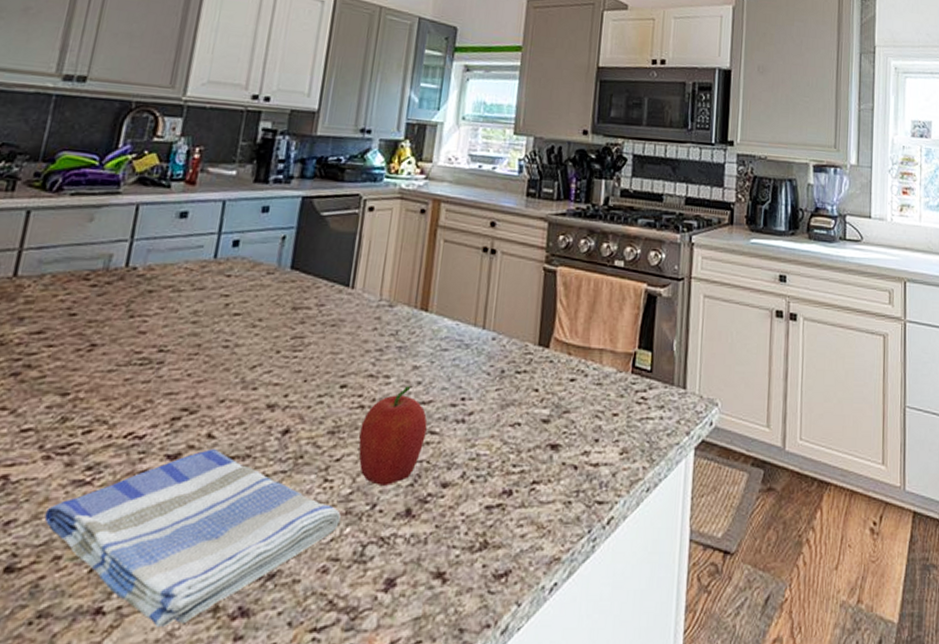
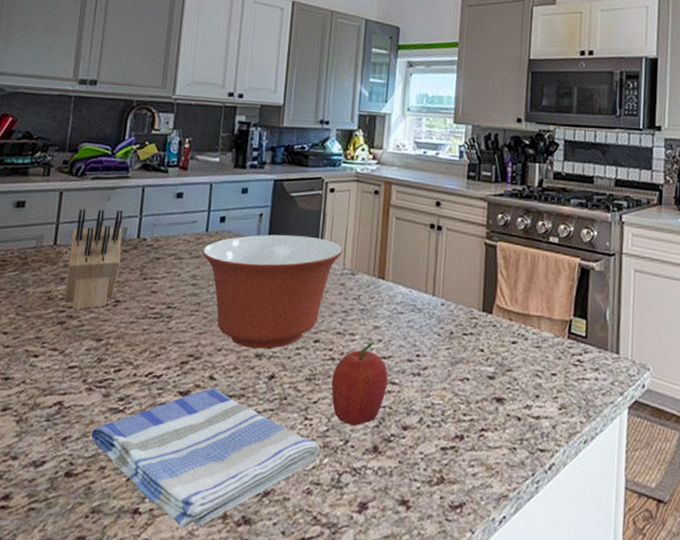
knife block: none [21,231,110,357] -> present [64,208,123,310]
mixing bowl: none [207,260,381,398] -> present [201,234,343,349]

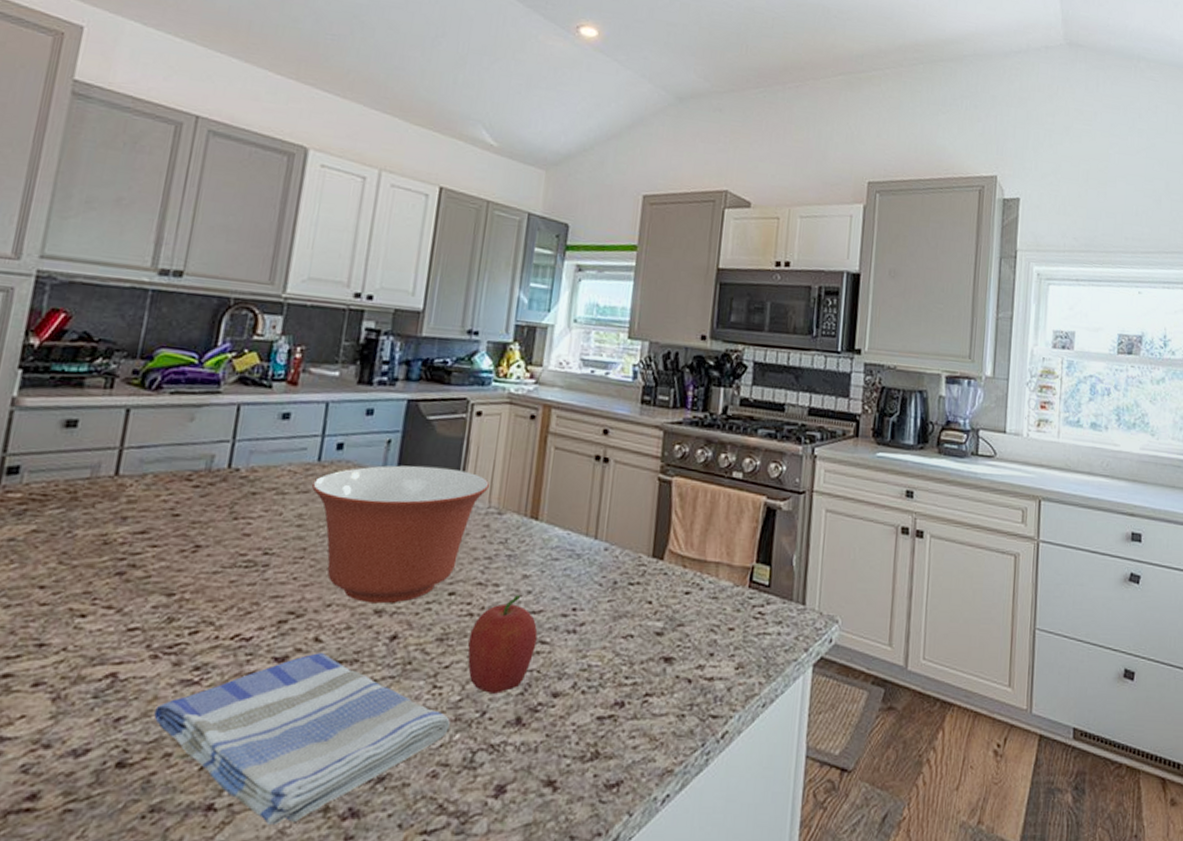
knife block: present [64,208,123,310] -> none [125,430,211,557]

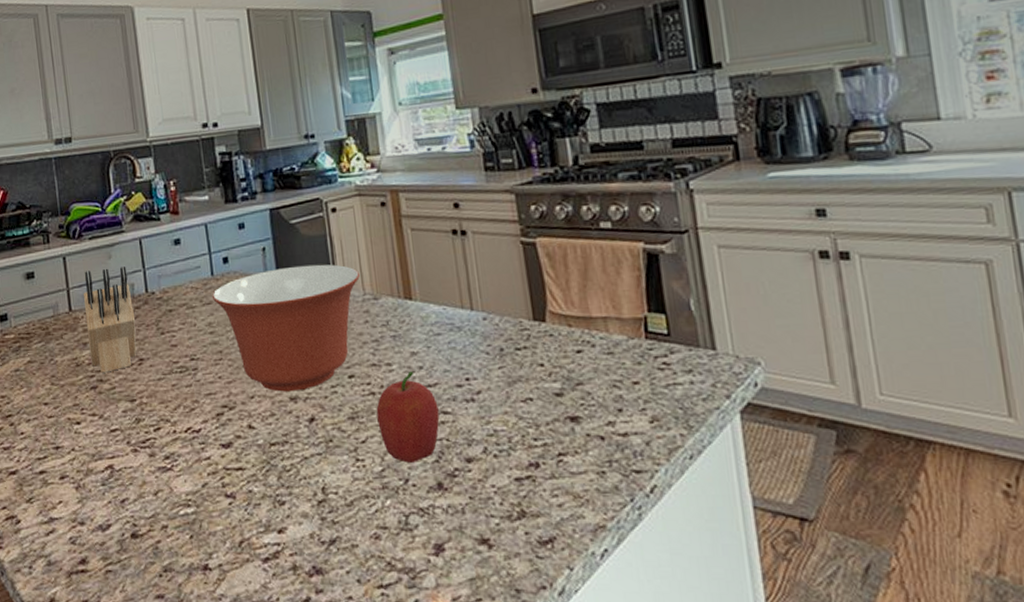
knife block: none [125,430,211,557] -> present [84,267,137,373]
dish towel: present [154,653,450,826] -> none [146,438,380,582]

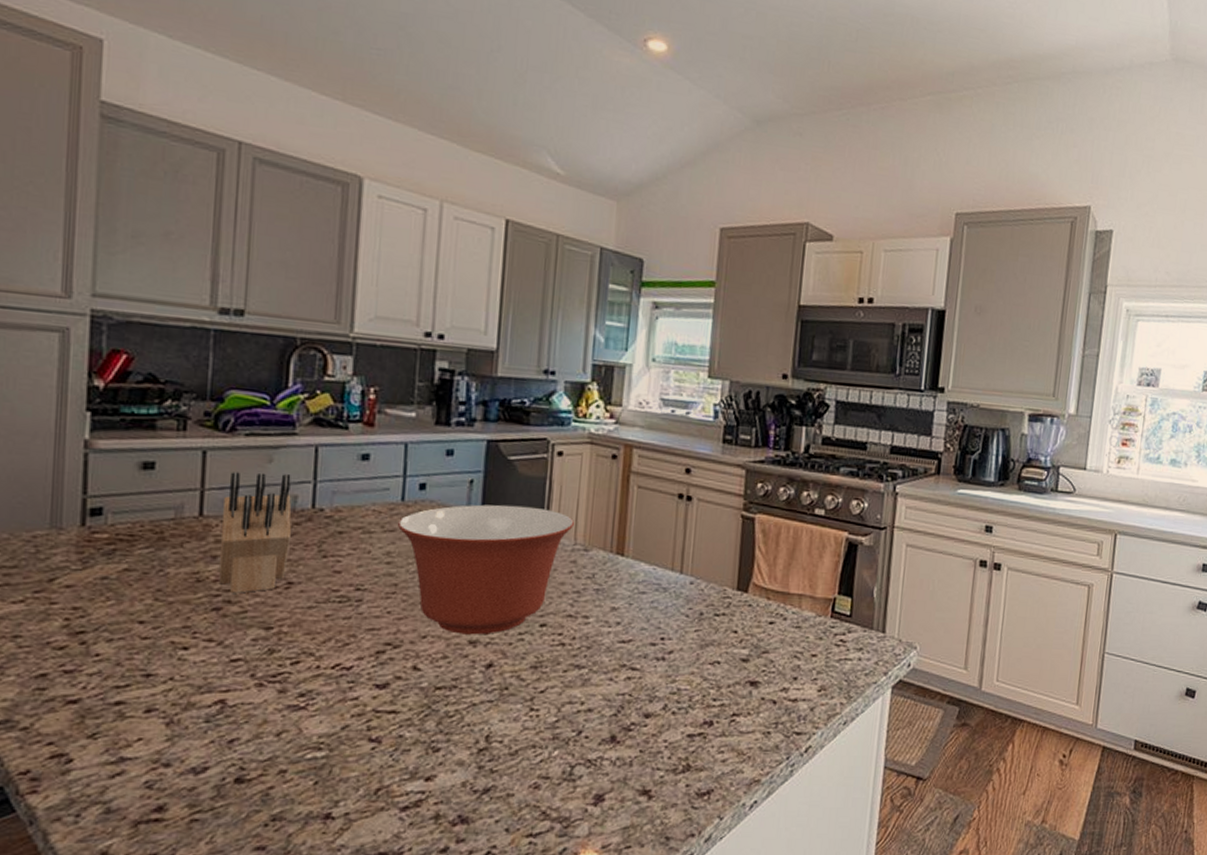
fruit: present [376,371,440,463] -> none [561,626,628,715]

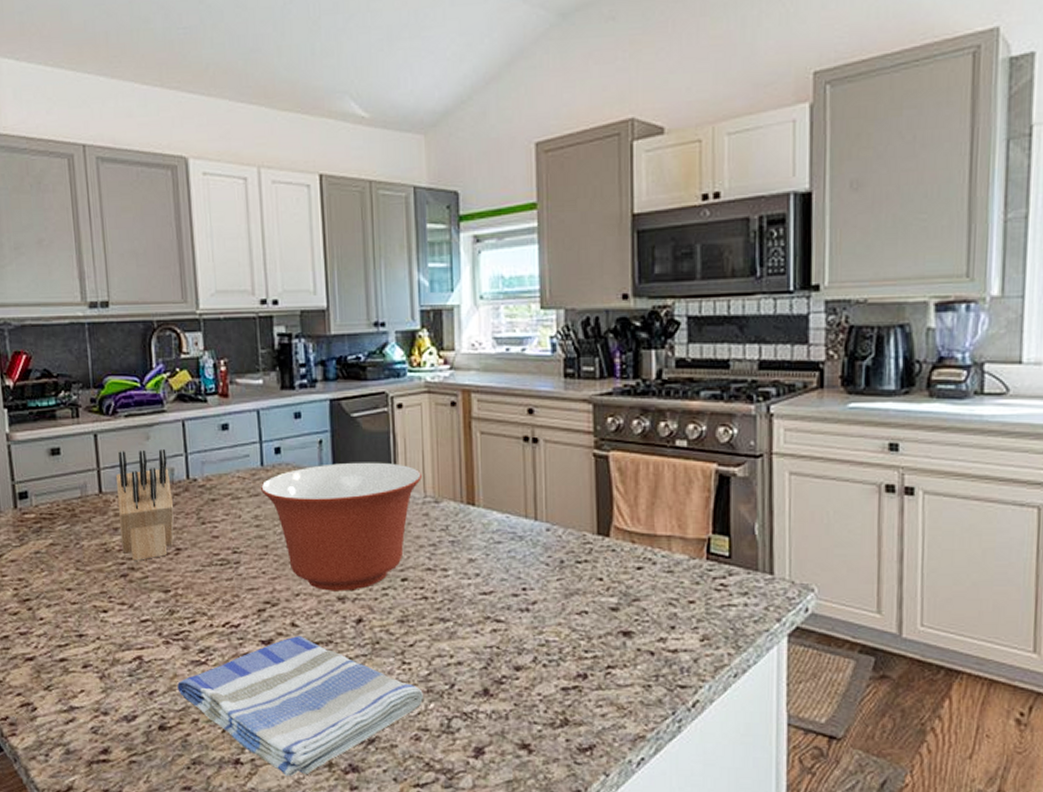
dish towel: none [266,680,548,831] -> present [177,636,423,777]

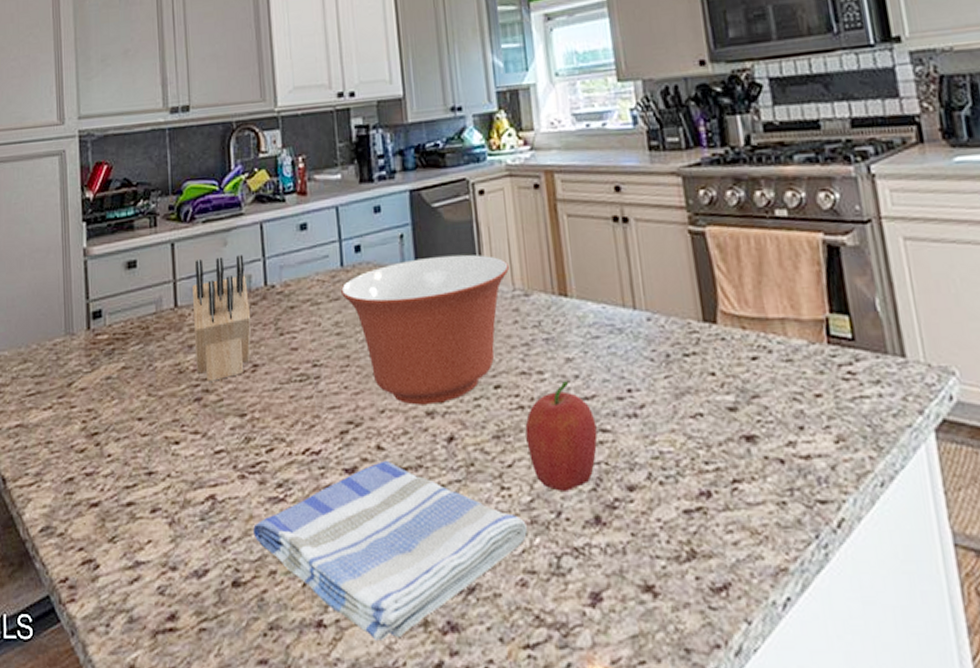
fruit: none [427,578,492,668] -> present [525,381,598,491]

